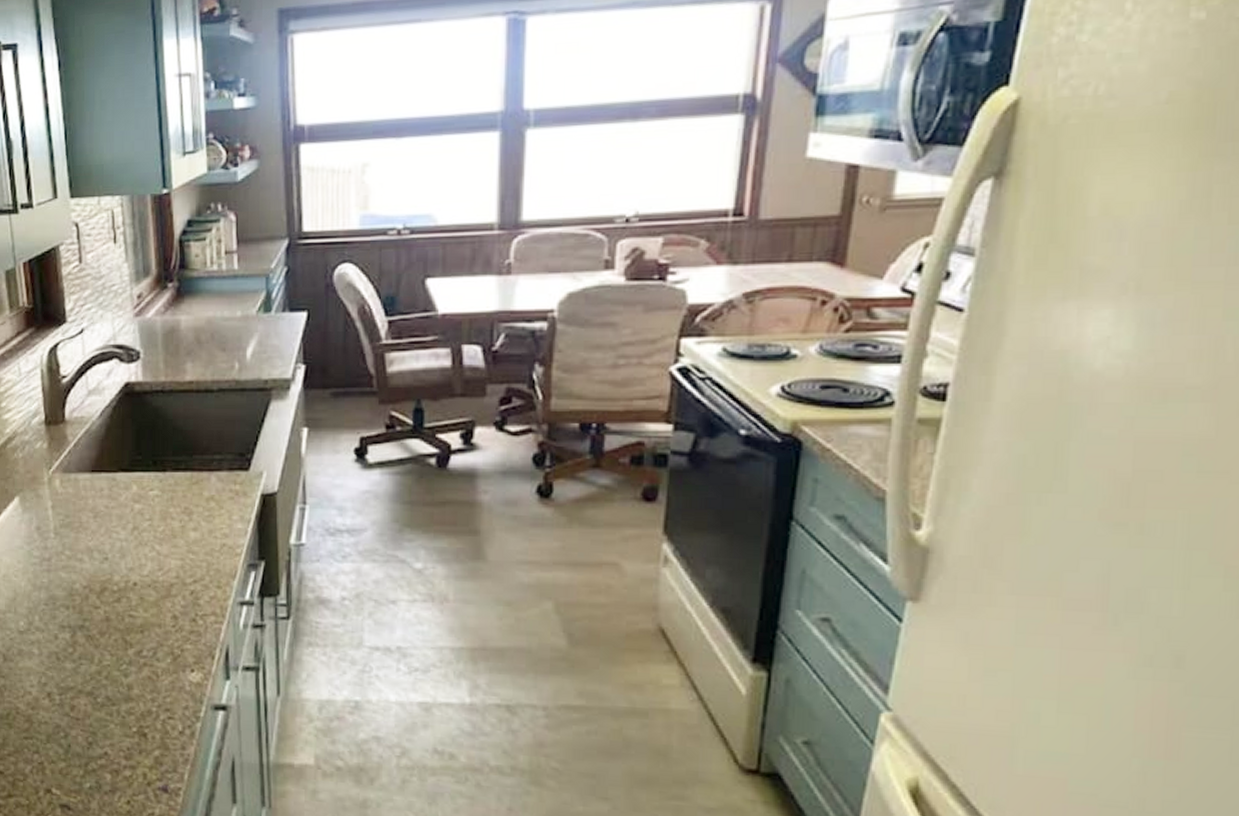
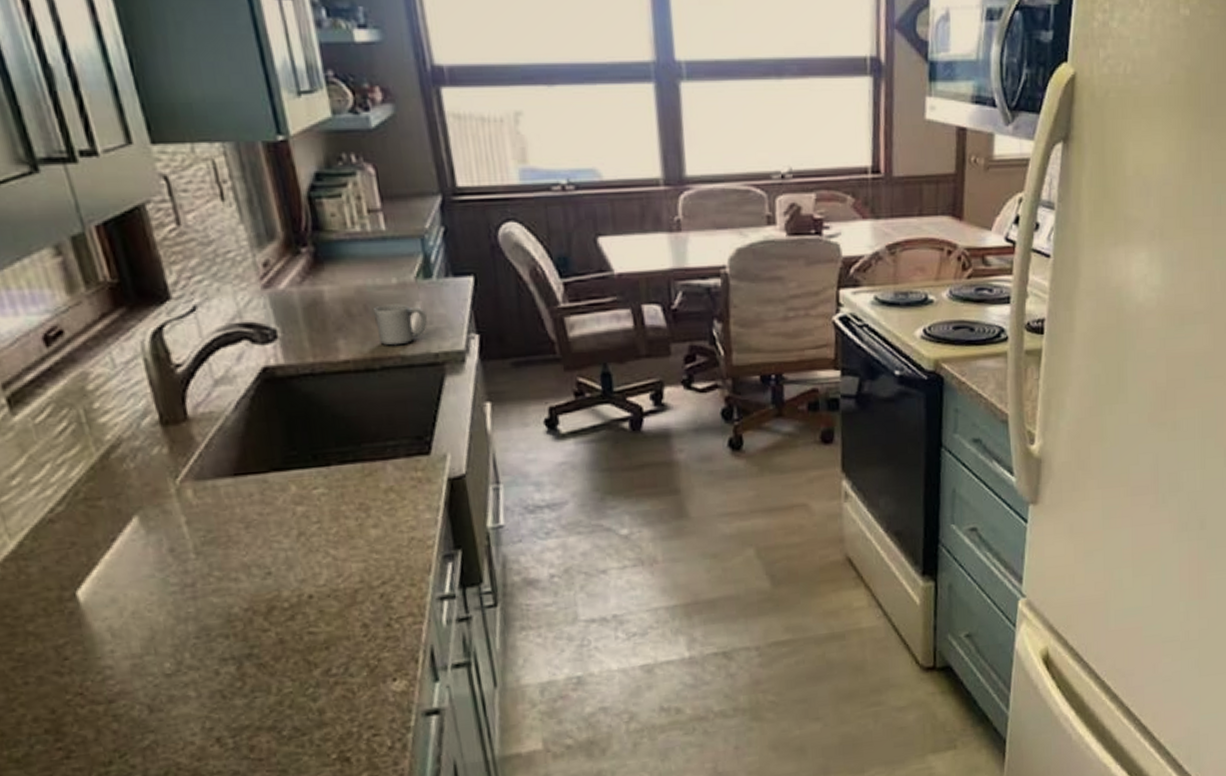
mug: none [219,334,262,371] -> present [374,303,427,346]

